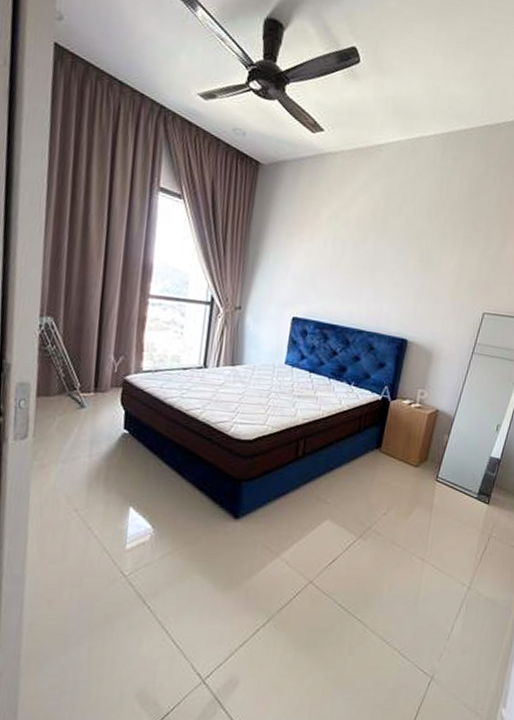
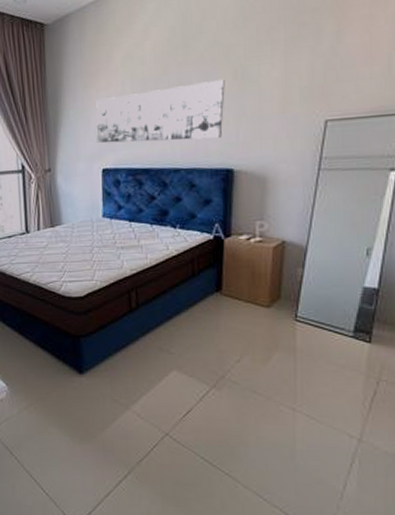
wall art: none [291,250,413,310] -> present [96,79,225,144]

